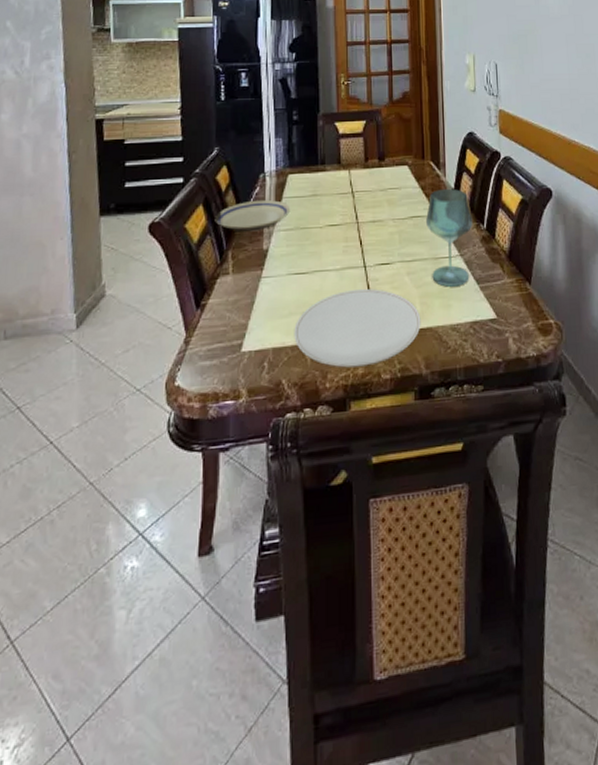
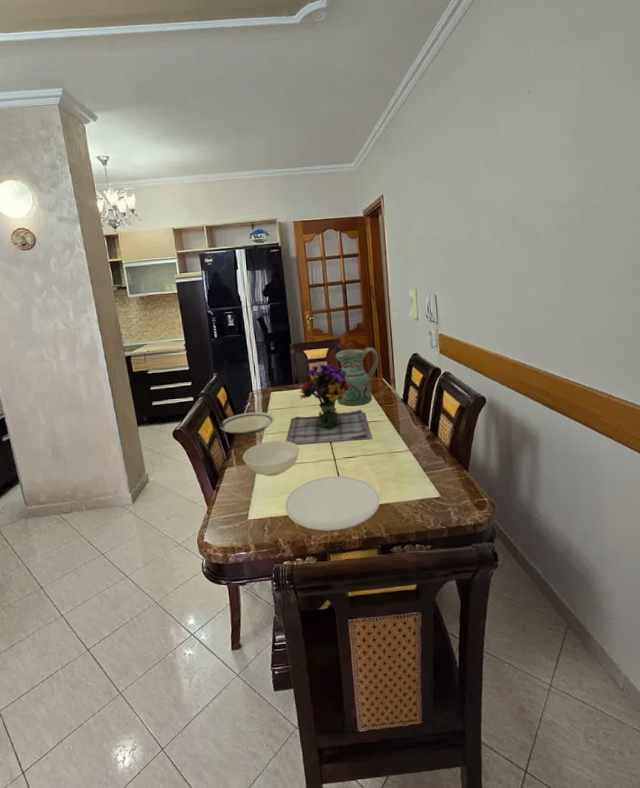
bowl: none [243,239,320,289] -> present [242,440,300,476]
flower arrangement: none [303,139,415,246] -> present [286,363,373,445]
ceramic pitcher: none [372,122,427,196] -> present [335,347,379,407]
wine glass: present [426,188,473,287] -> none [381,399,419,474]

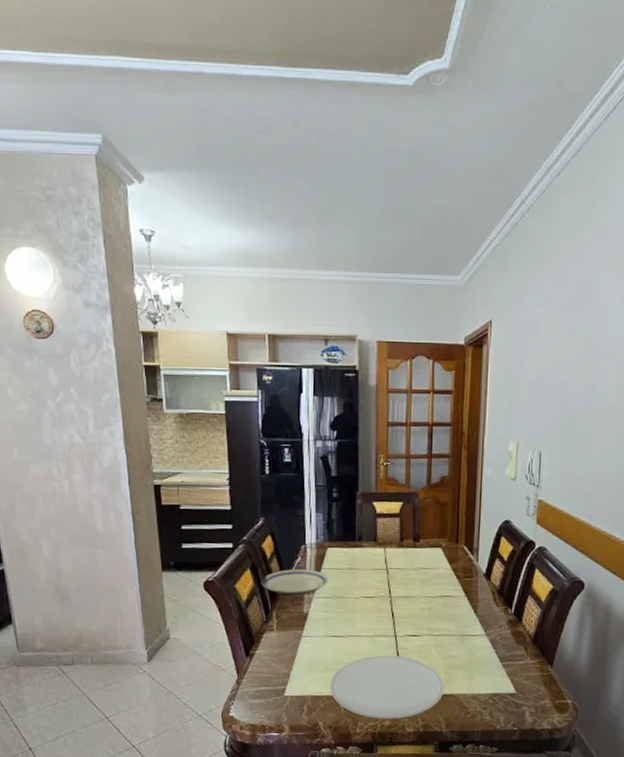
bowl: present [242,440,300,476] -> none [285,606,355,648]
flower arrangement: present [286,363,373,445] -> none [340,519,444,617]
ceramic pitcher: present [335,347,379,407] -> none [406,506,462,576]

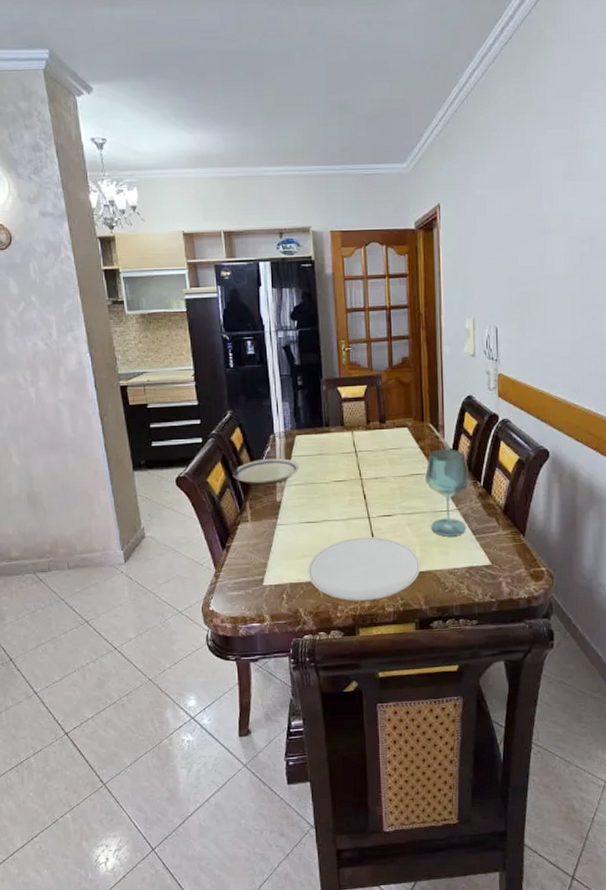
wine glass: none [456,572,501,662] -> present [425,449,470,537]

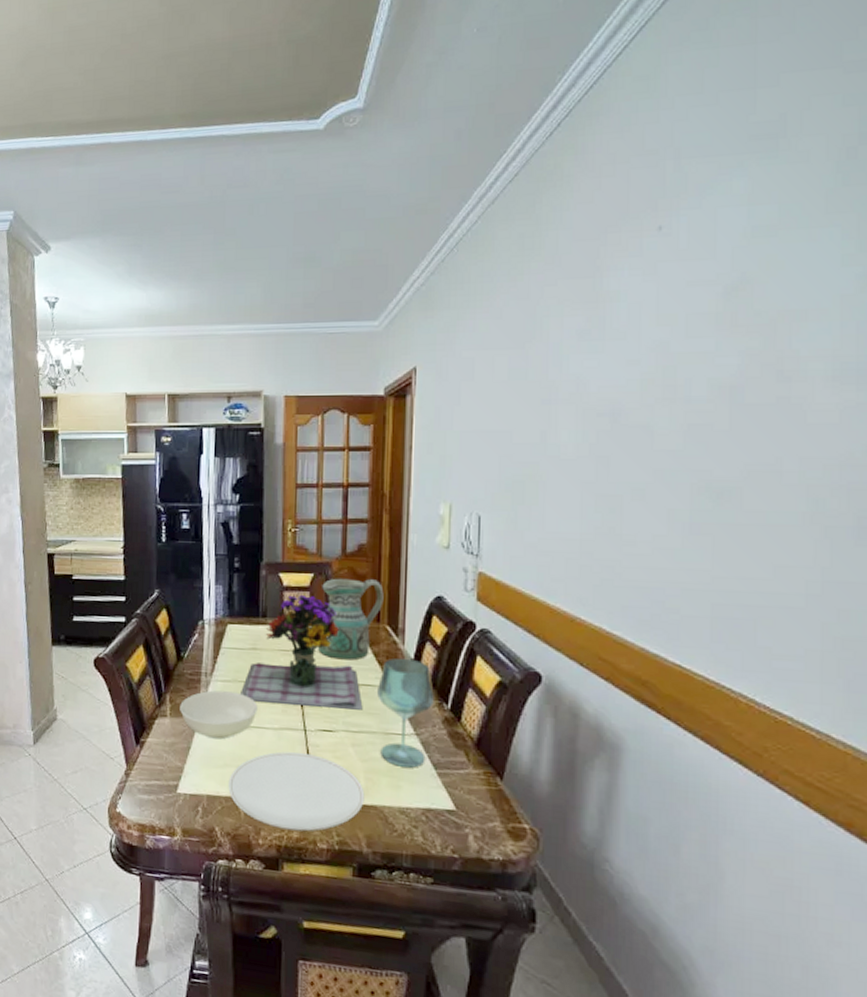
plate: present [232,458,298,486] -> none [154,647,228,678]
bowl: none [259,493,328,535] -> present [180,690,258,740]
flower arrangement: none [312,403,415,499] -> present [241,592,363,710]
ceramic pitcher: none [374,386,426,456] -> present [317,578,384,660]

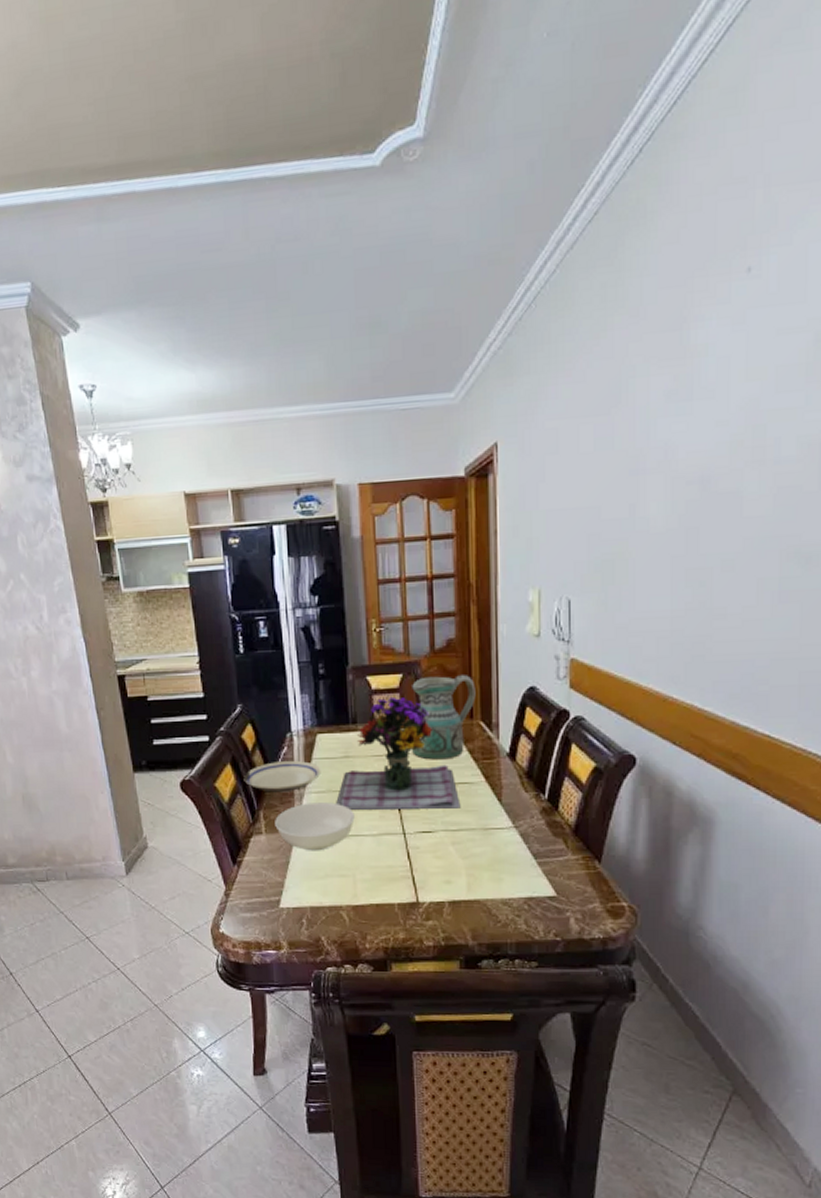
plate: none [154,647,228,678] -> present [243,760,320,793]
plate: present [228,751,365,832] -> none [331,857,468,932]
wine glass: present [377,658,434,768] -> none [474,752,531,860]

